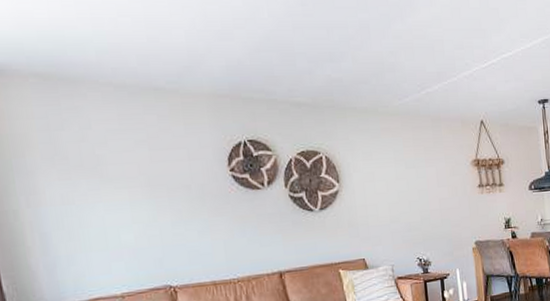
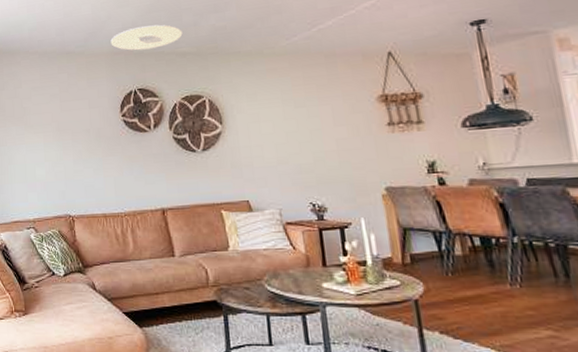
ceiling light: none [212,67,297,95] -> present [110,24,183,51]

